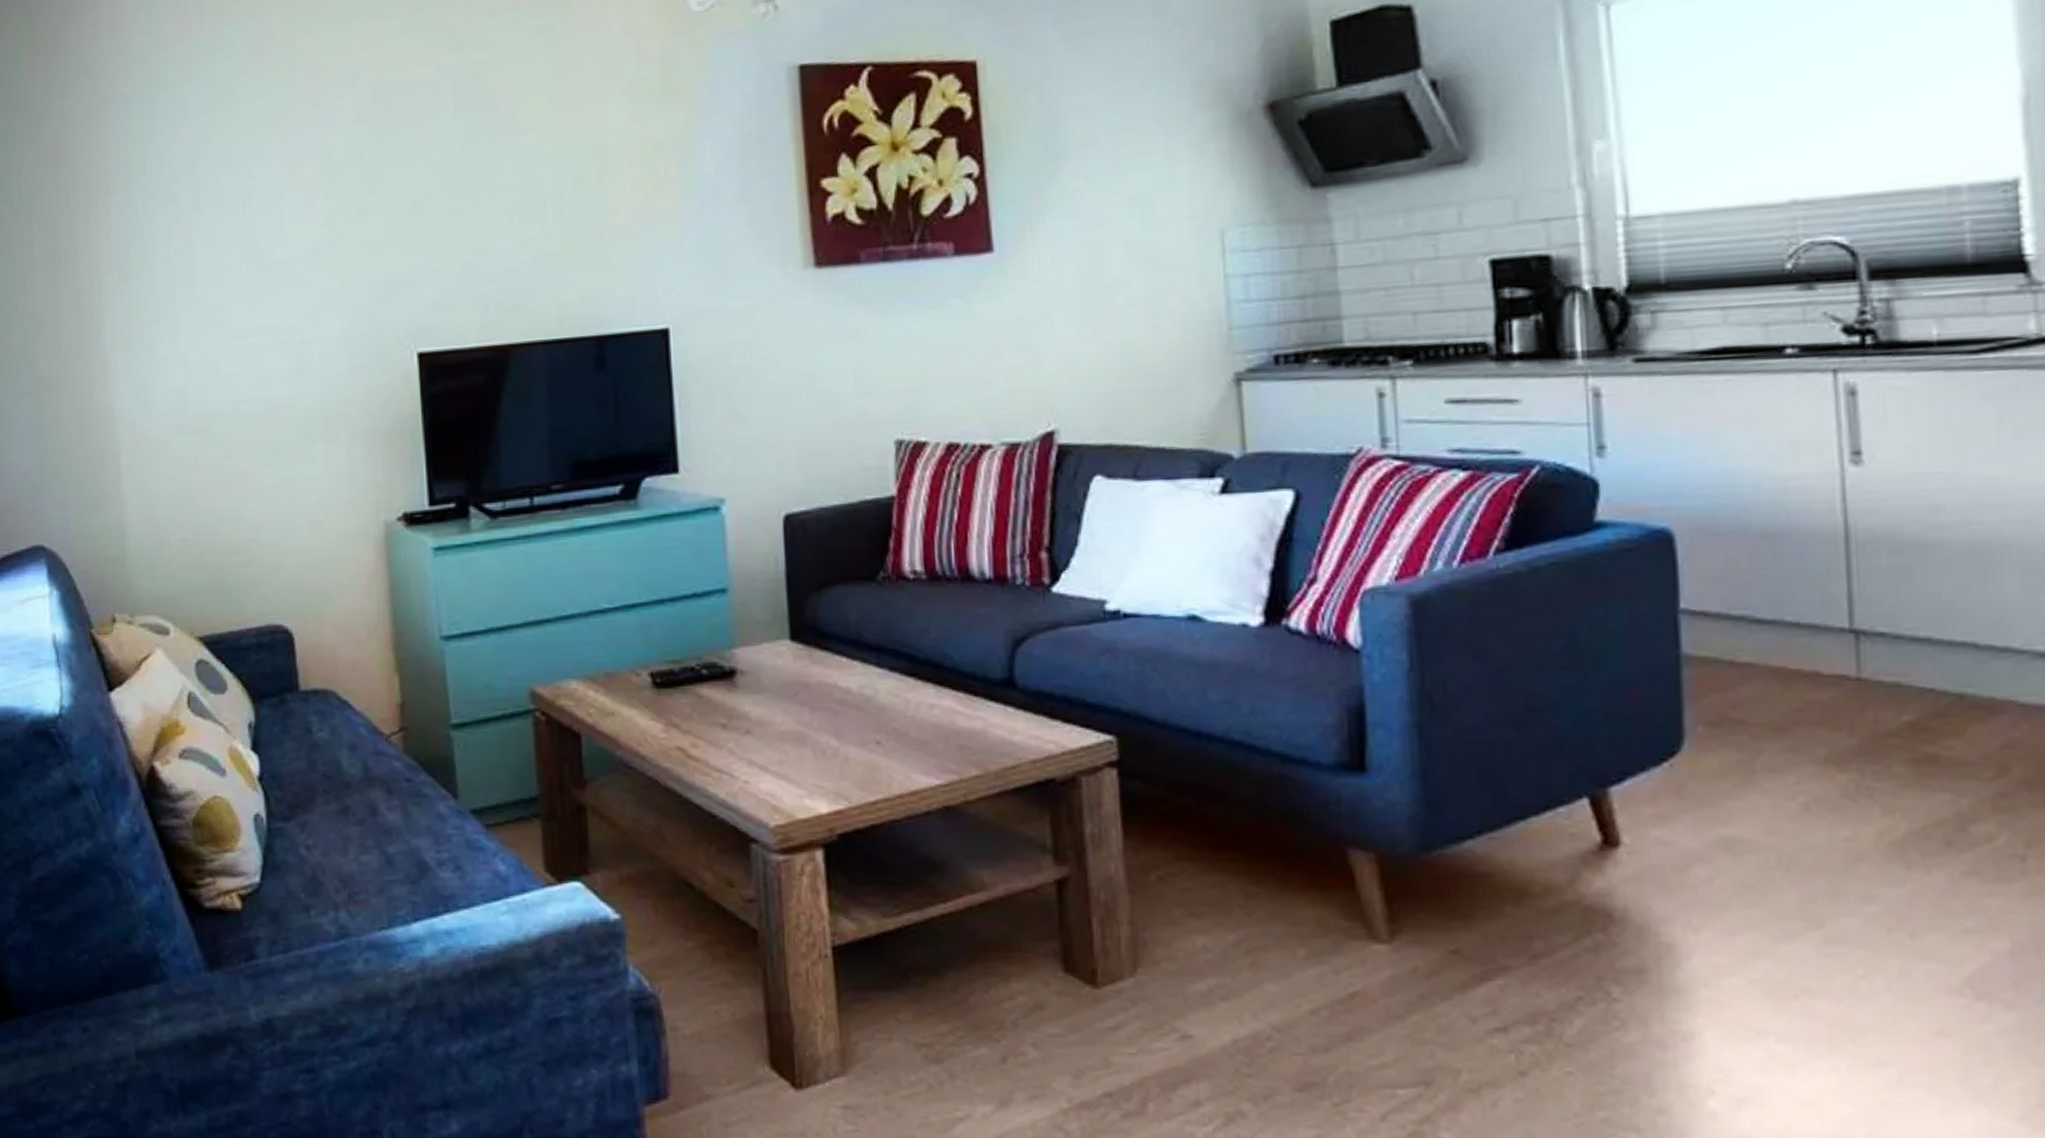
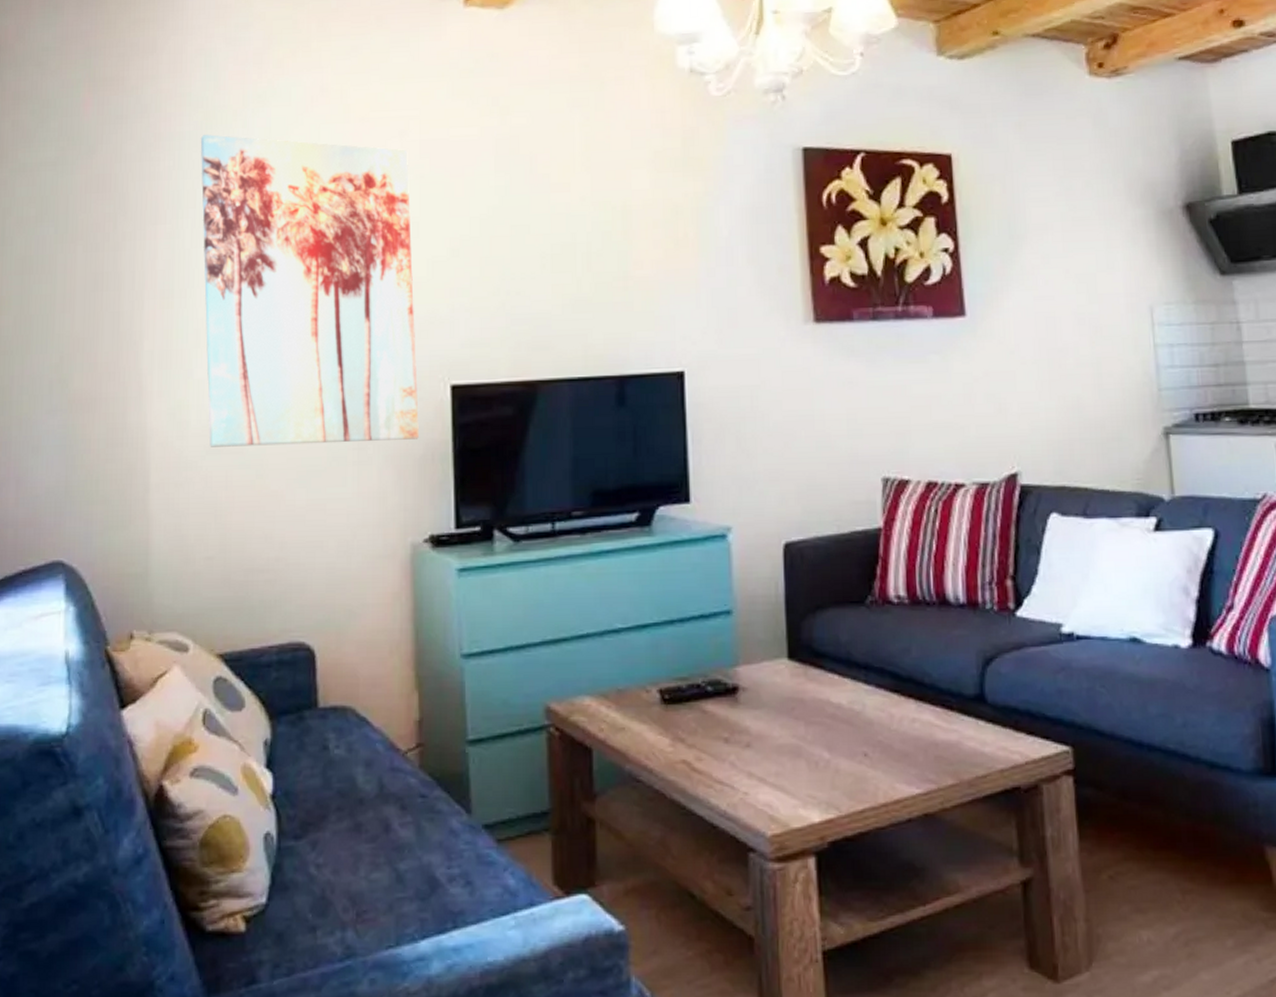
wall art: none [146,93,387,427] -> present [200,134,419,447]

